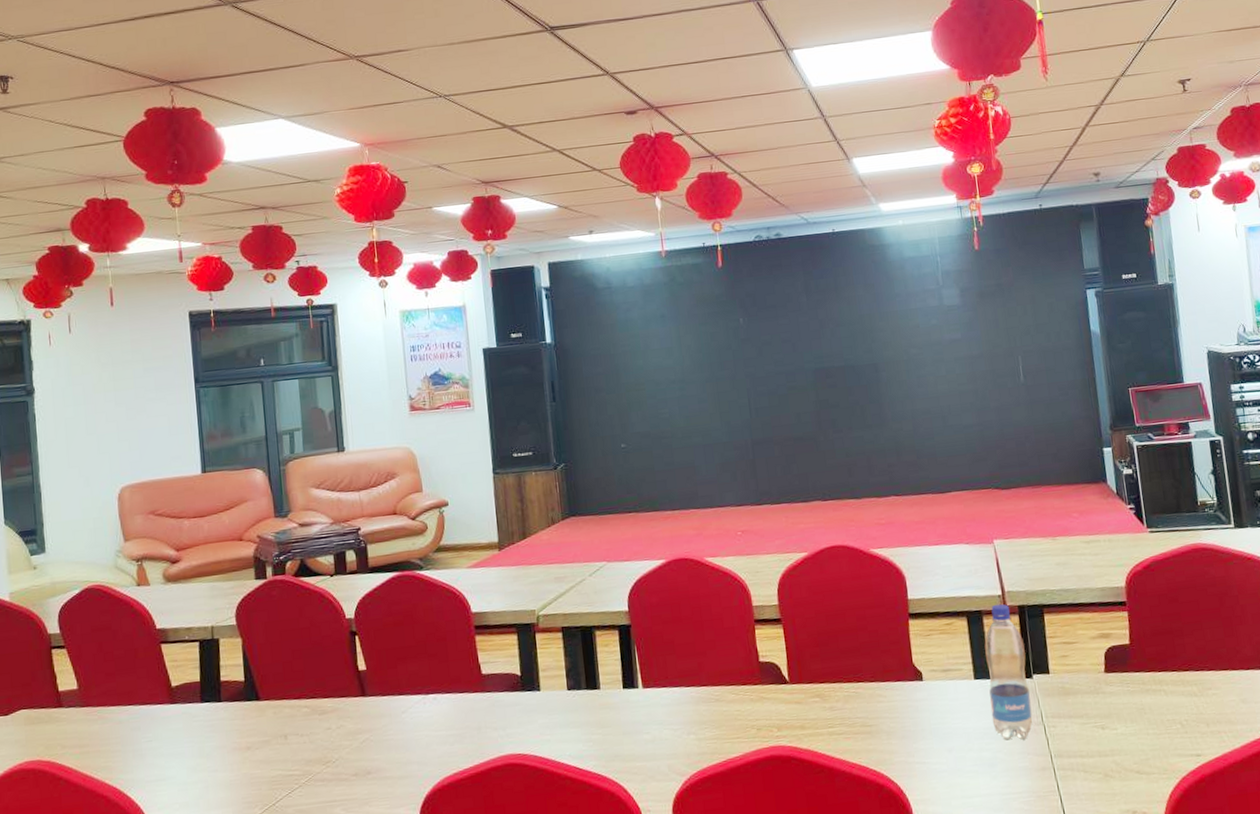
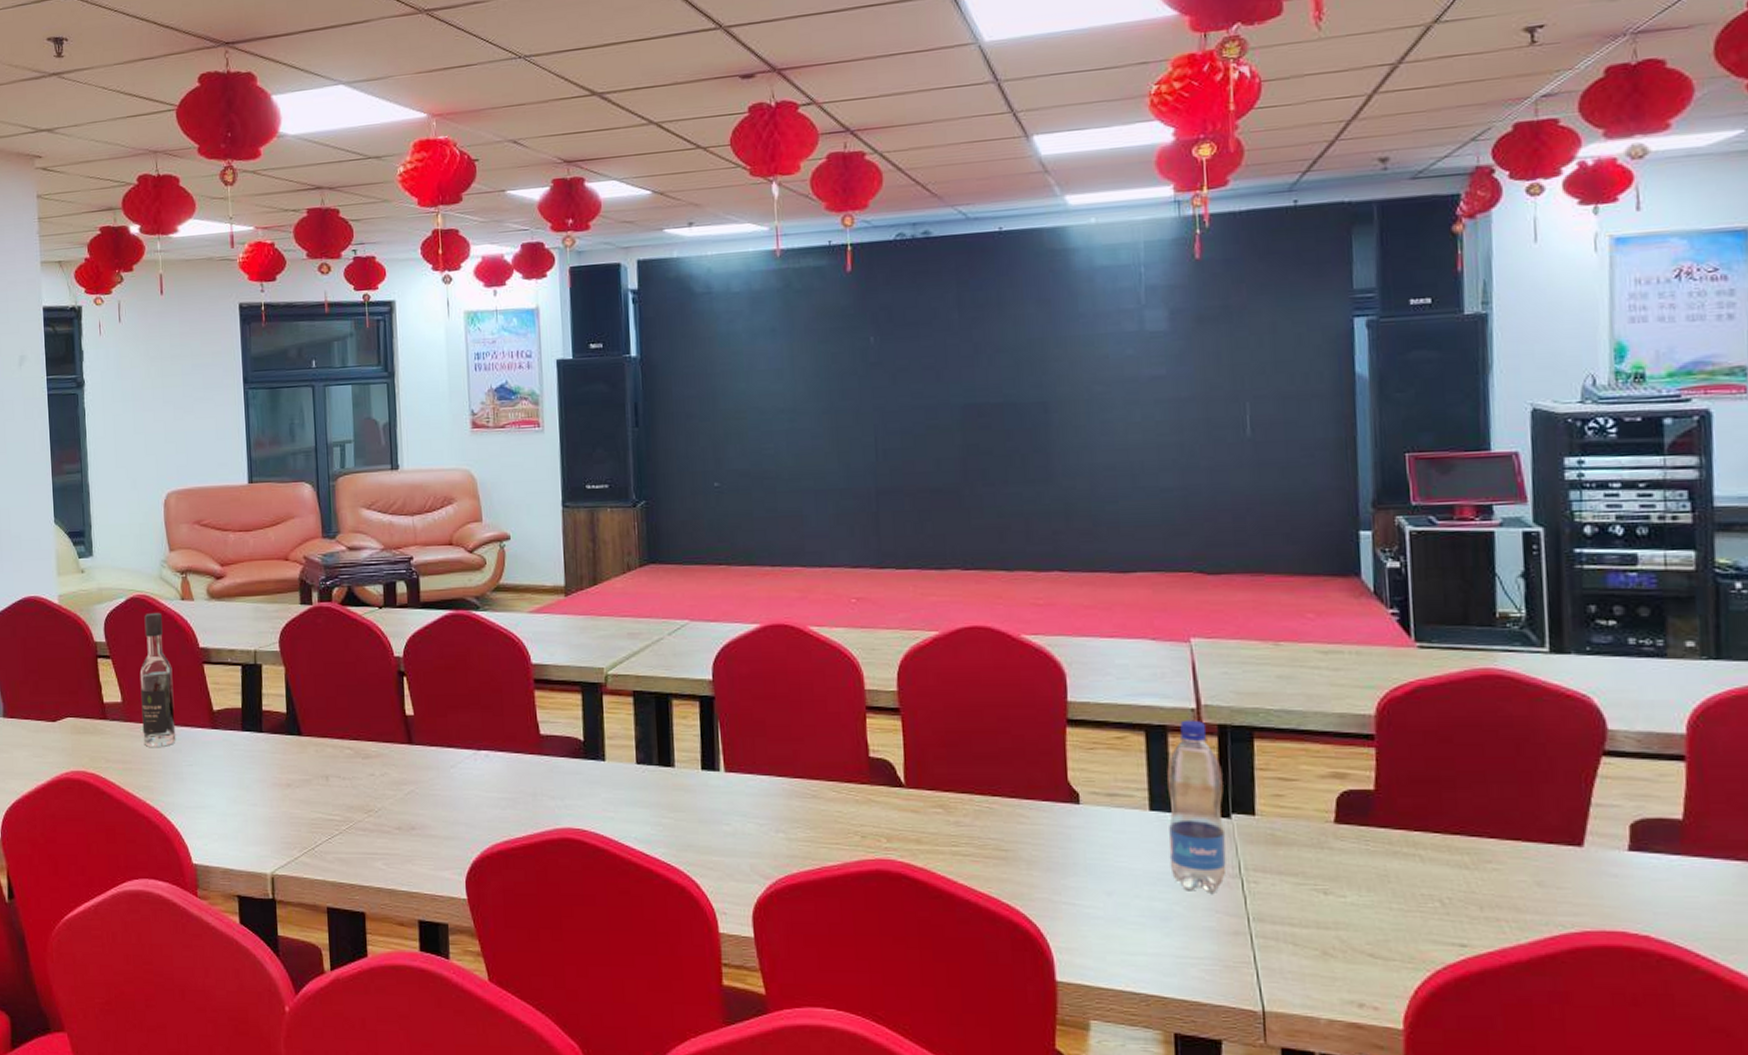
bottle: none [96,599,135,730] -> present [139,612,176,748]

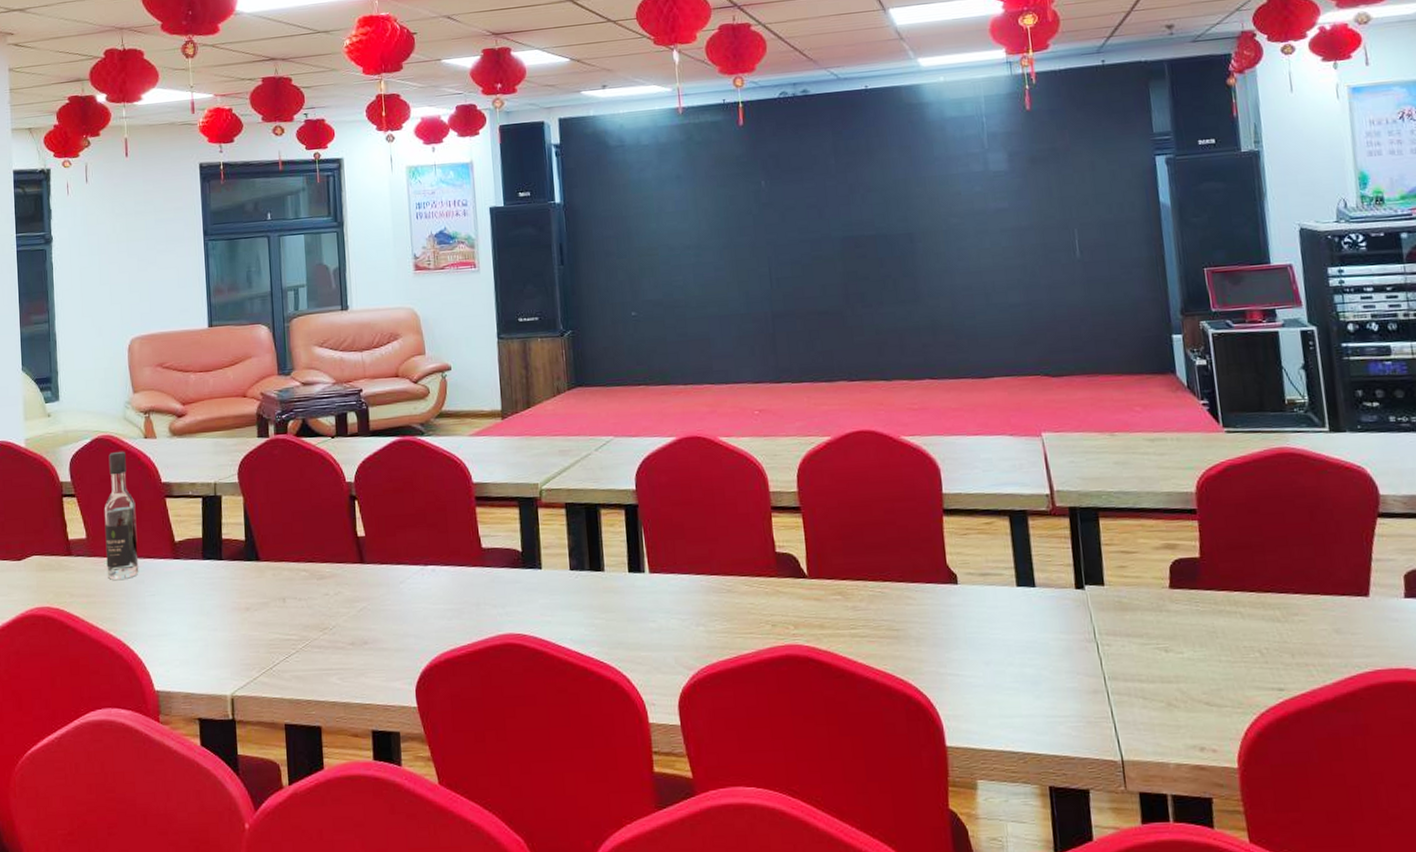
bottle: present [1167,719,1227,893] -> none [1029,504,1084,657]

